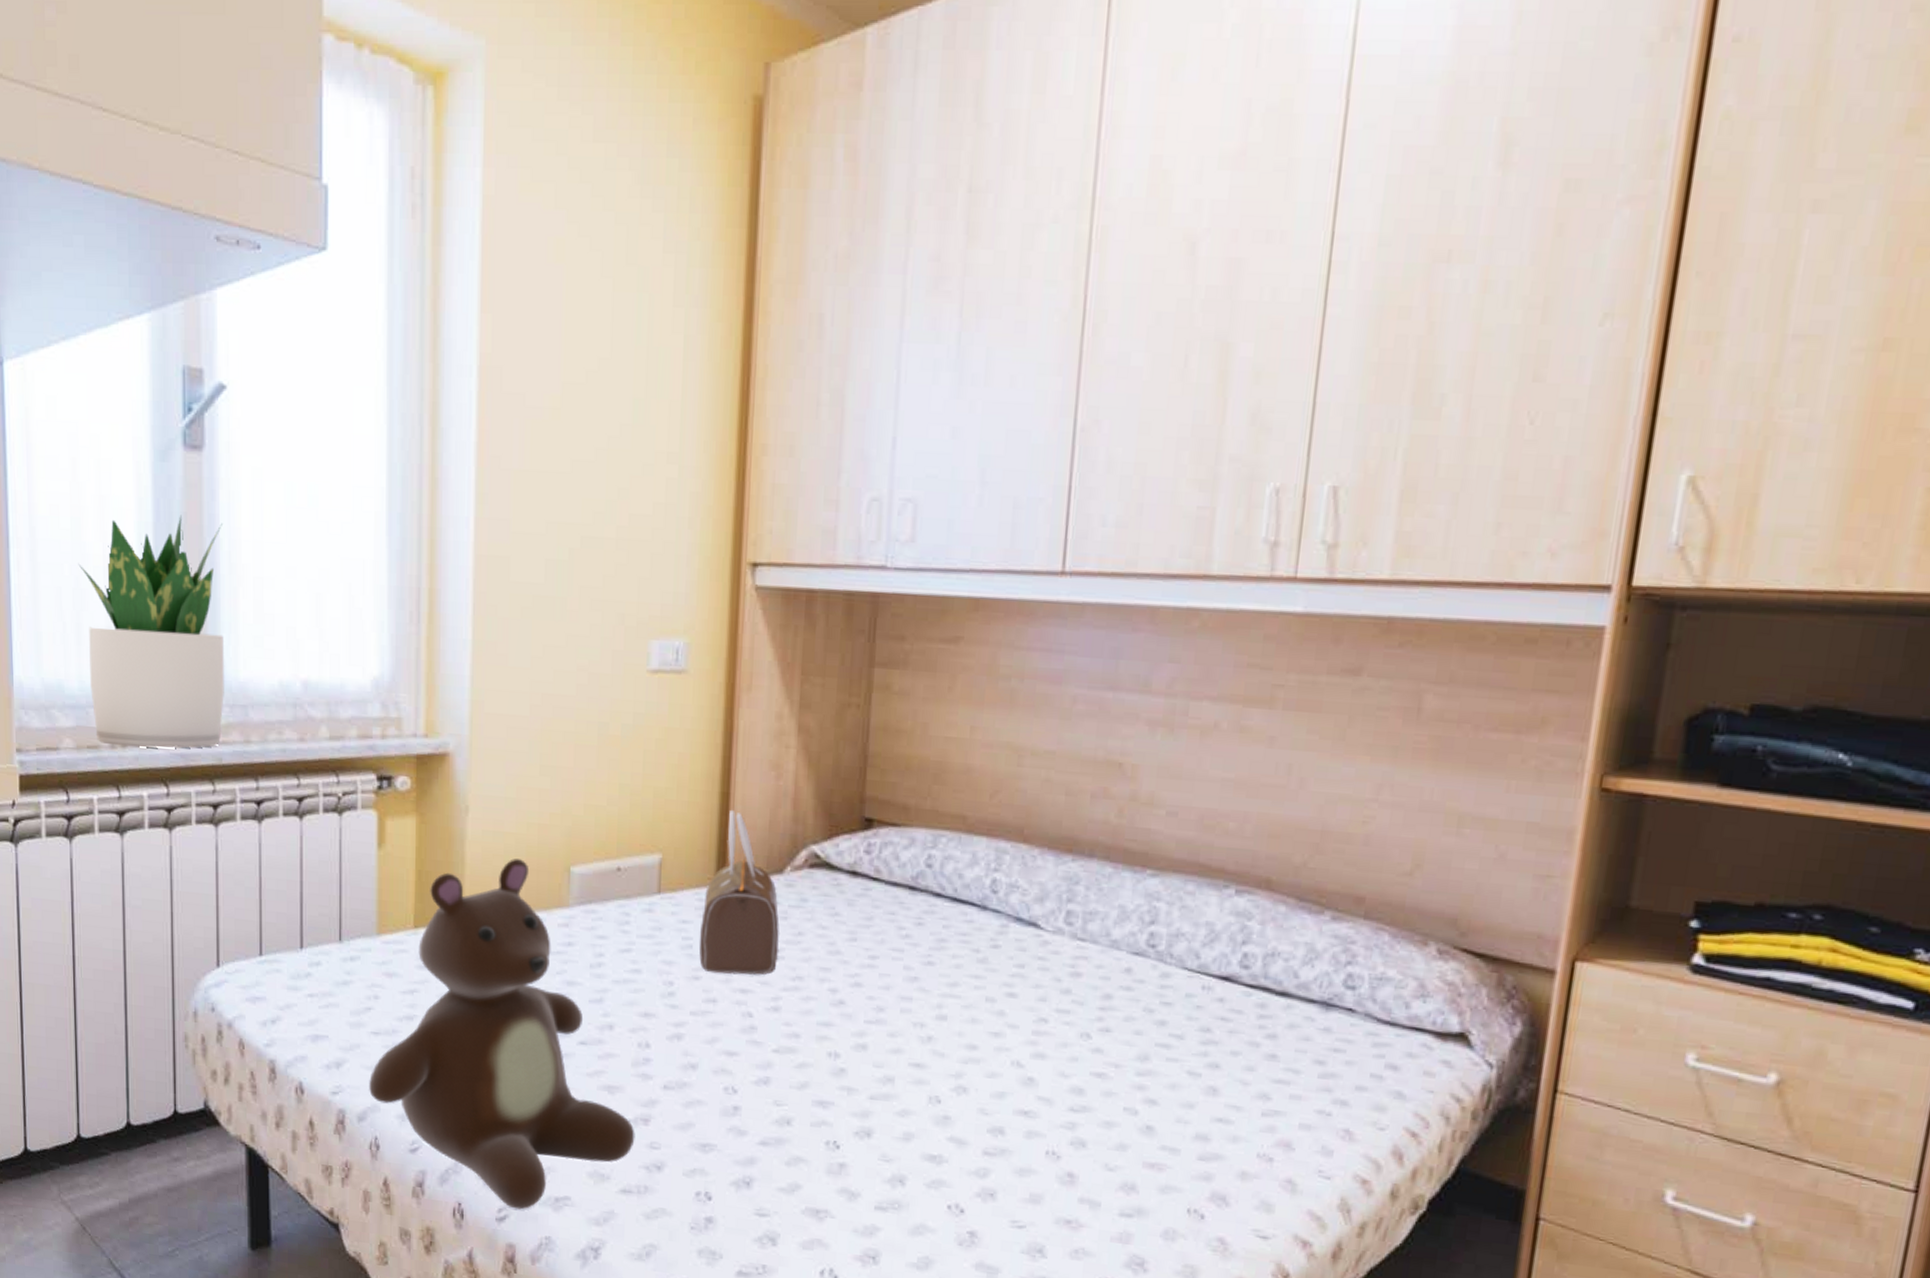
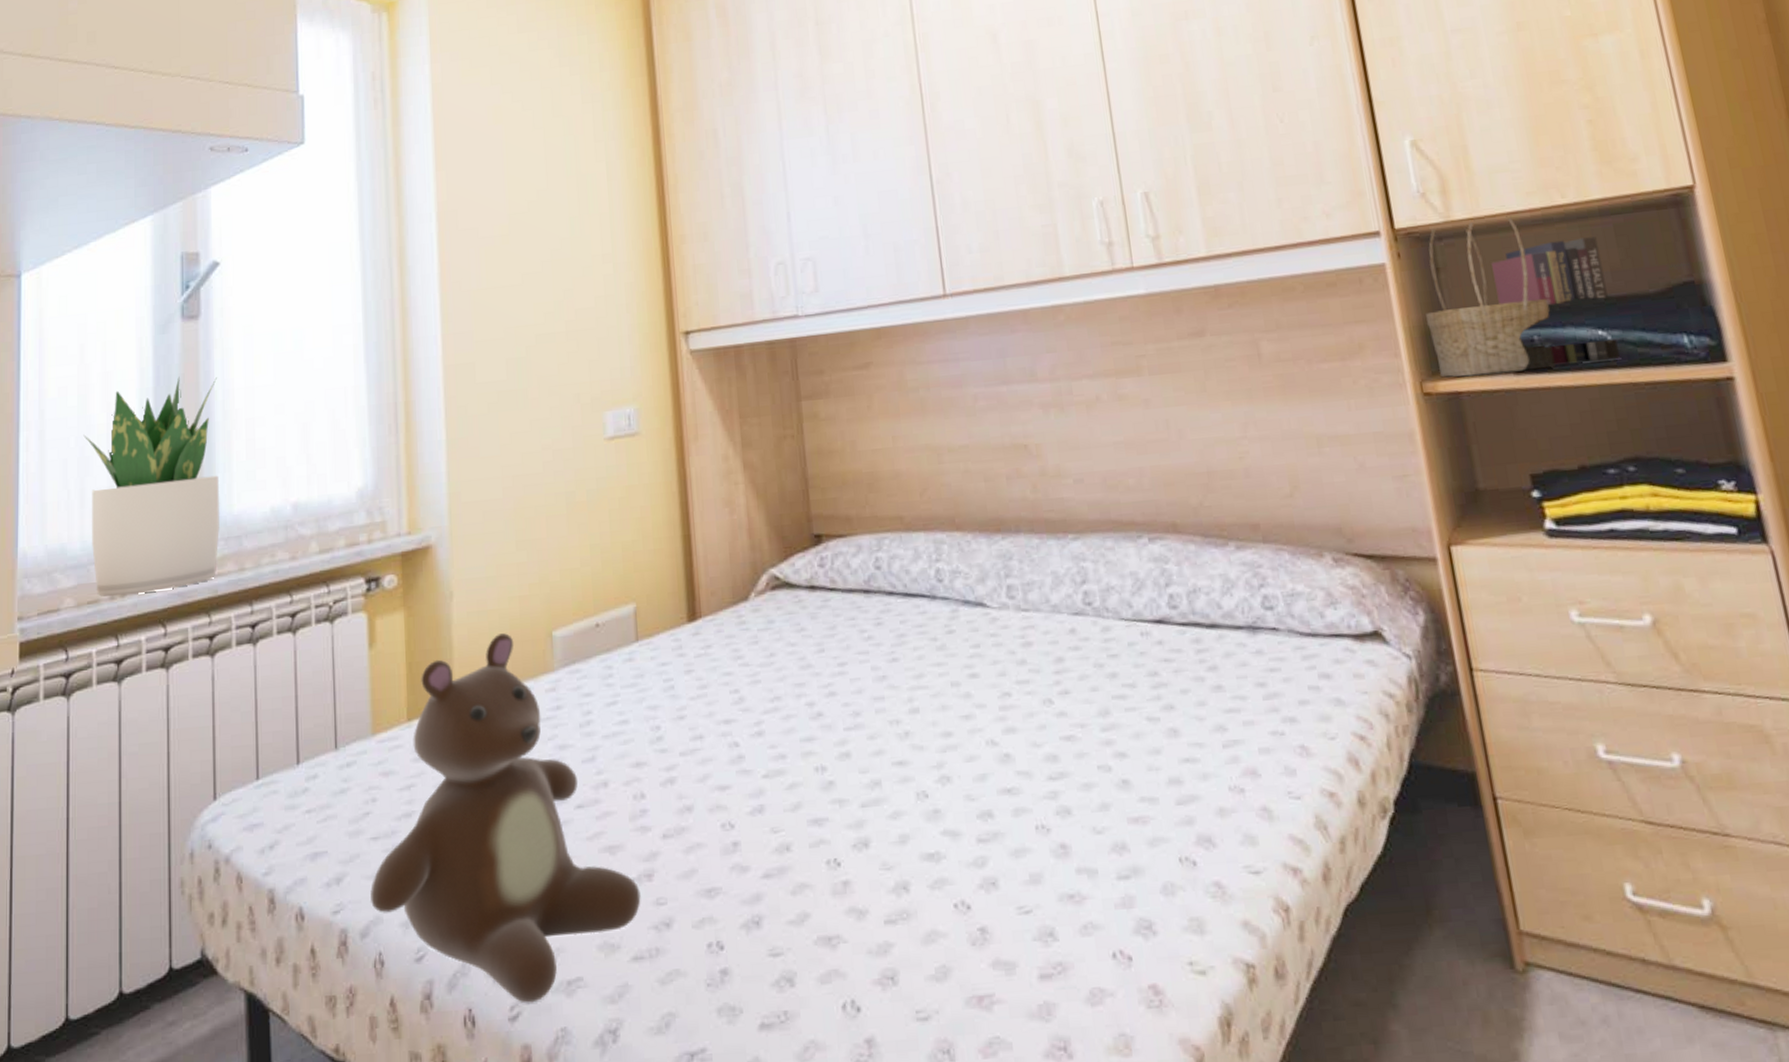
handbag: present [698,809,780,975] -> none [678,549,755,710]
basket: none [1629,591,1791,787] -> present [1426,215,1555,377]
books: none [1729,635,1881,790] -> present [1491,236,1620,365]

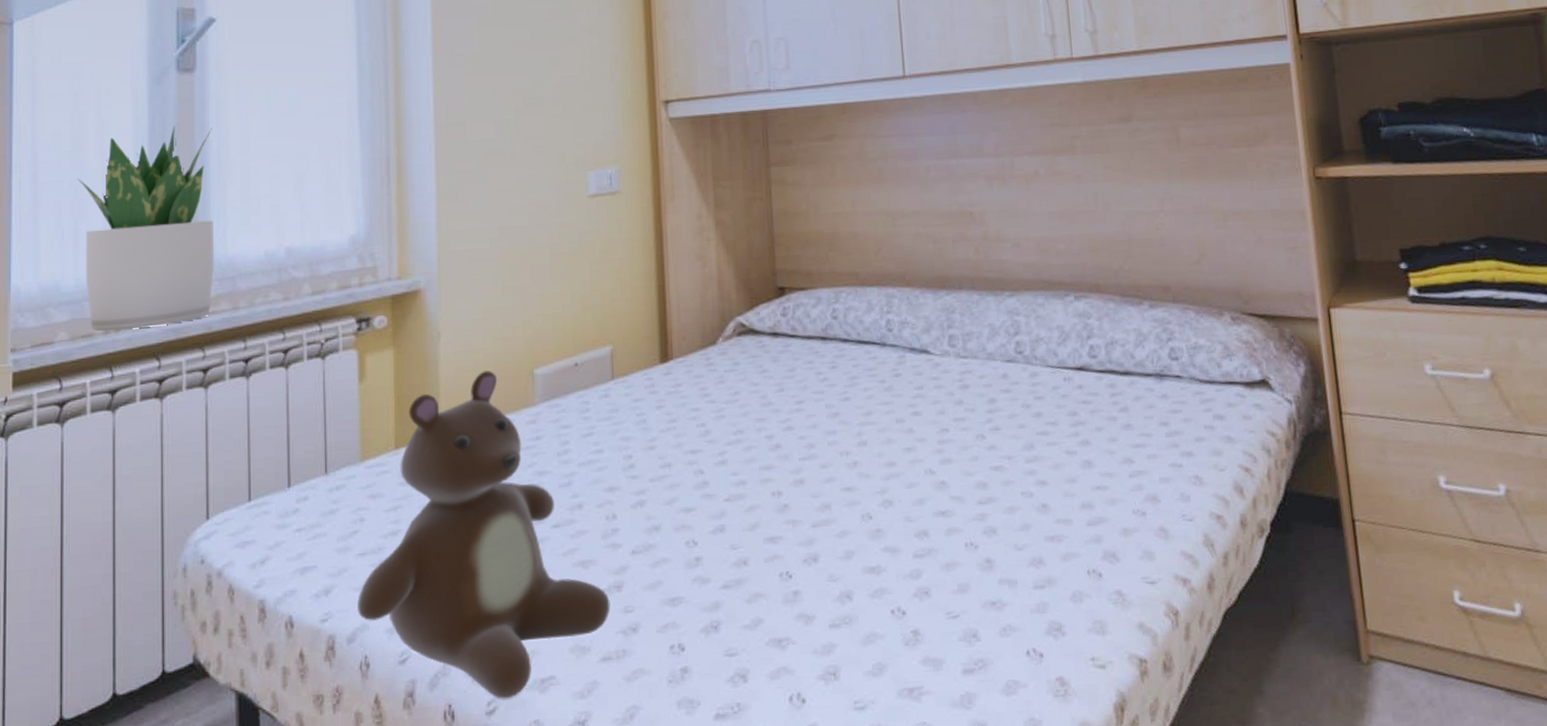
basket: present [1426,215,1555,377] -> none [1321,26,1426,164]
books: present [1491,236,1620,365] -> none [1379,47,1480,156]

